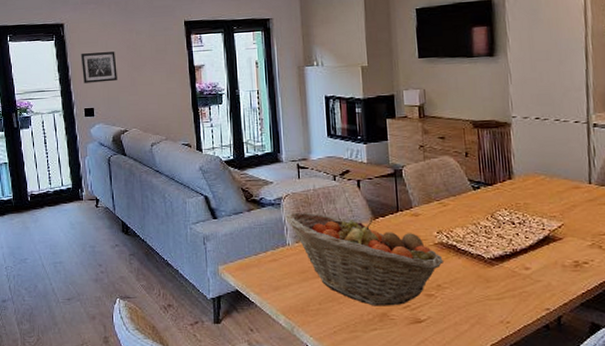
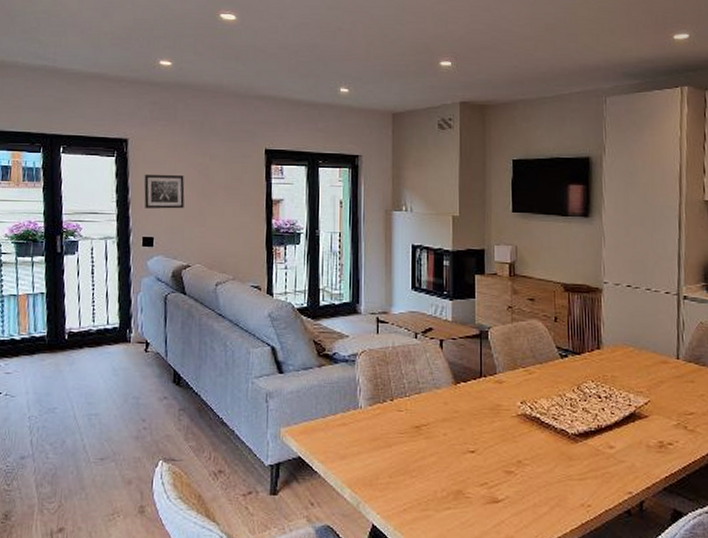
fruit basket: present [285,212,445,306] -> none [359,371,527,483]

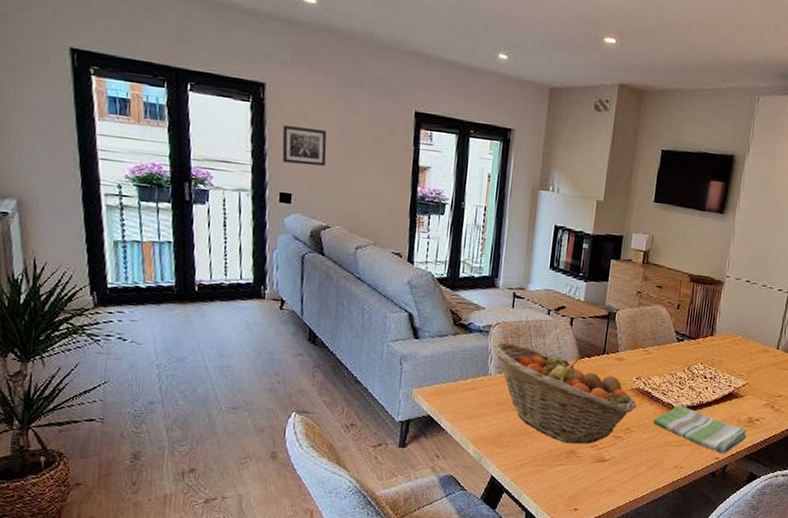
fruit basket: none [359,371,527,483] -> present [492,342,638,444]
dish towel: none [546,431,661,488] -> present [652,405,747,454]

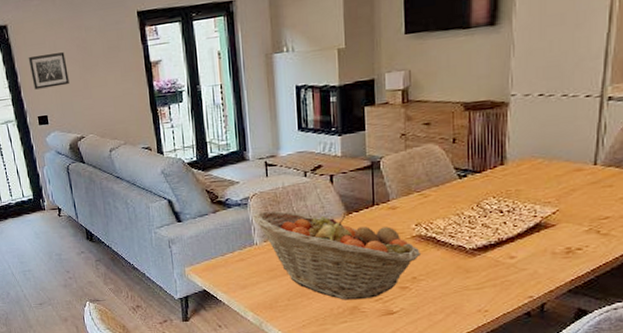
dish towel: present [652,405,747,454] -> none [442,246,566,292]

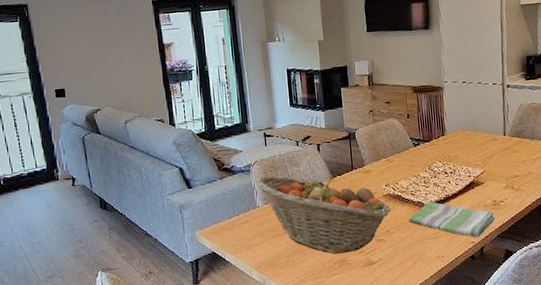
wall art: present [28,52,69,90] -> none [47,32,87,64]
dish towel: none [442,246,566,292] -> present [408,202,495,238]

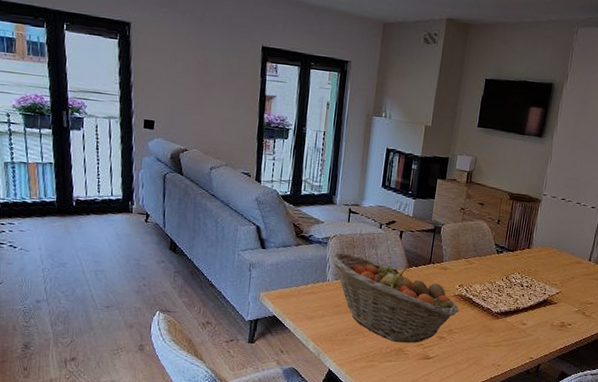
dish towel: present [408,202,495,238] -> none [473,310,559,355]

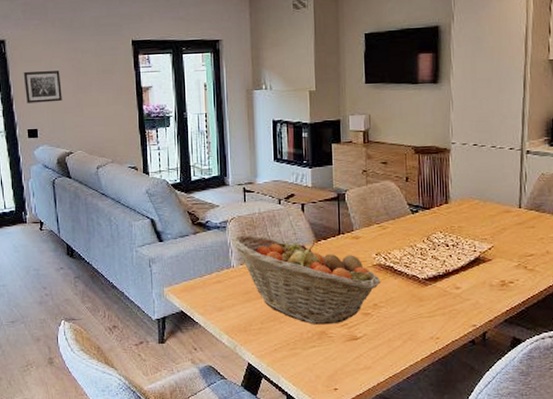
wall art: none [145,59,185,97] -> present [23,71,62,103]

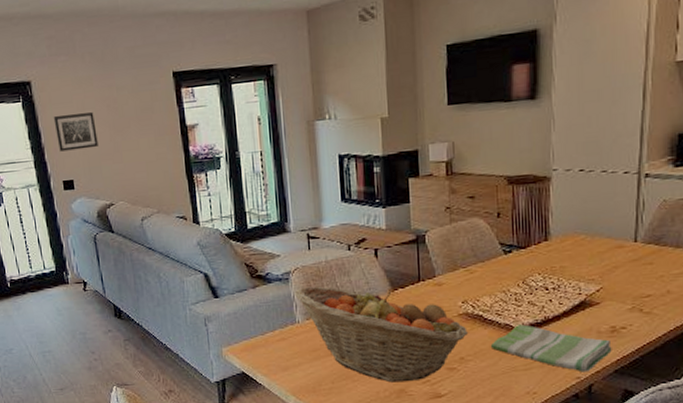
dish towel: none [399,276,502,321] -> present [490,324,612,373]

